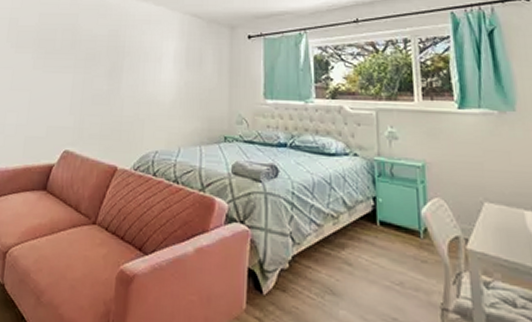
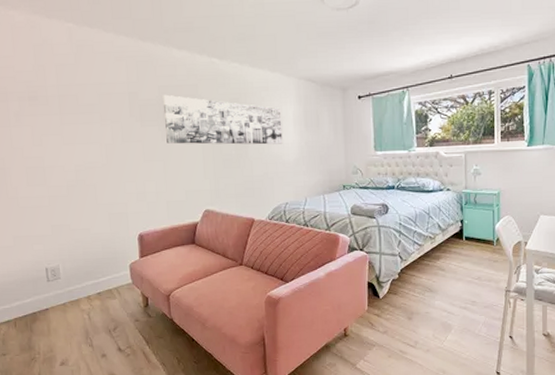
wall art: none [37,22,162,83] -> present [162,94,283,145]

